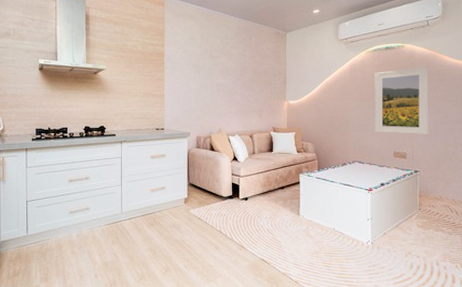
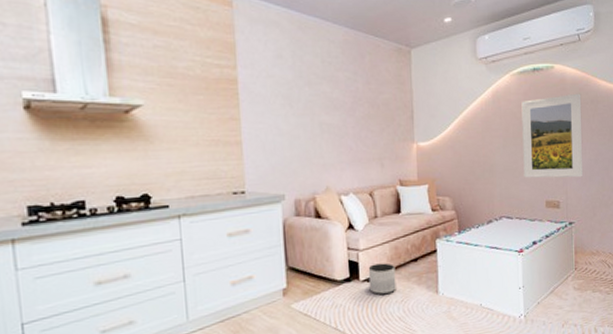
planter: none [246,188,267,211] -> present [368,262,396,295]

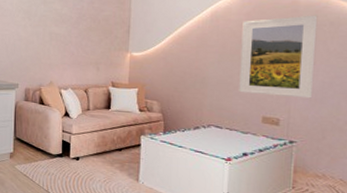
planter: present [368,262,396,295] -> none [77,147,101,173]

